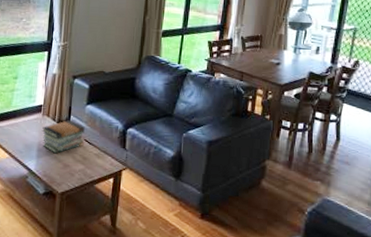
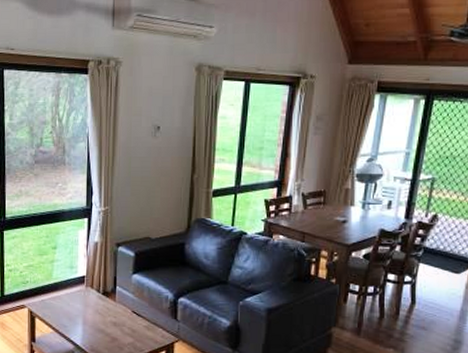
book stack: present [41,119,86,154] -> none [85,290,133,327]

